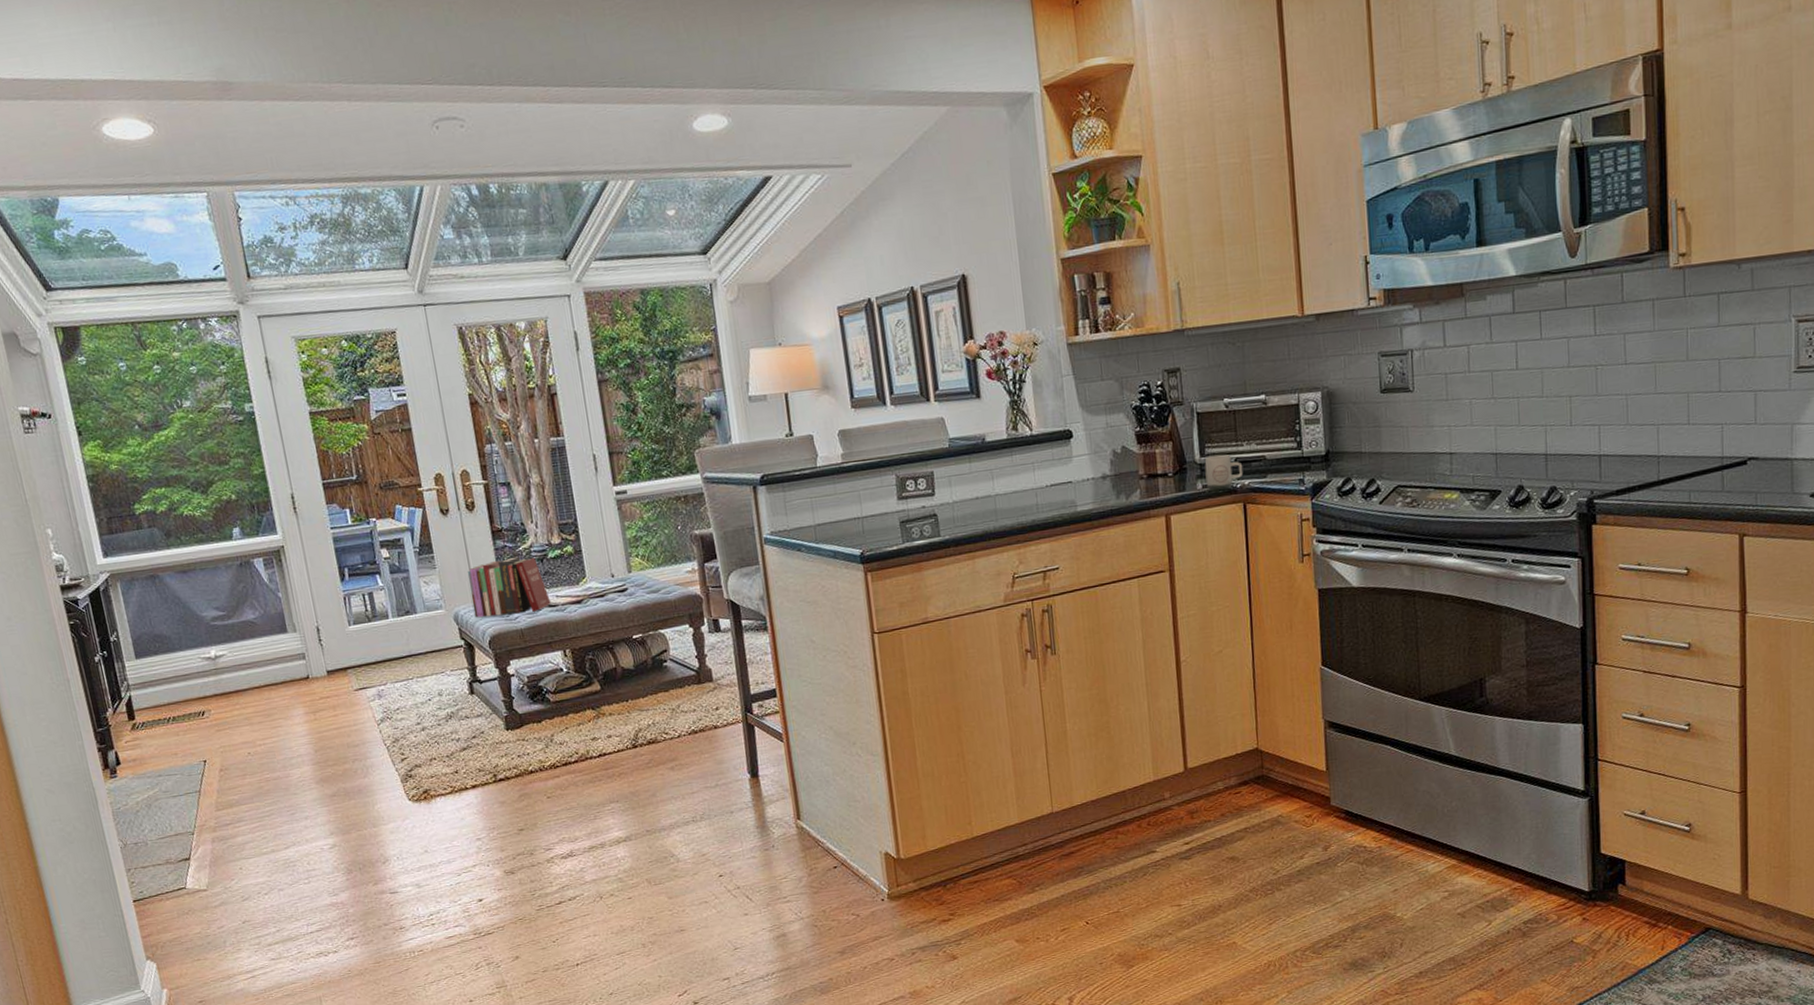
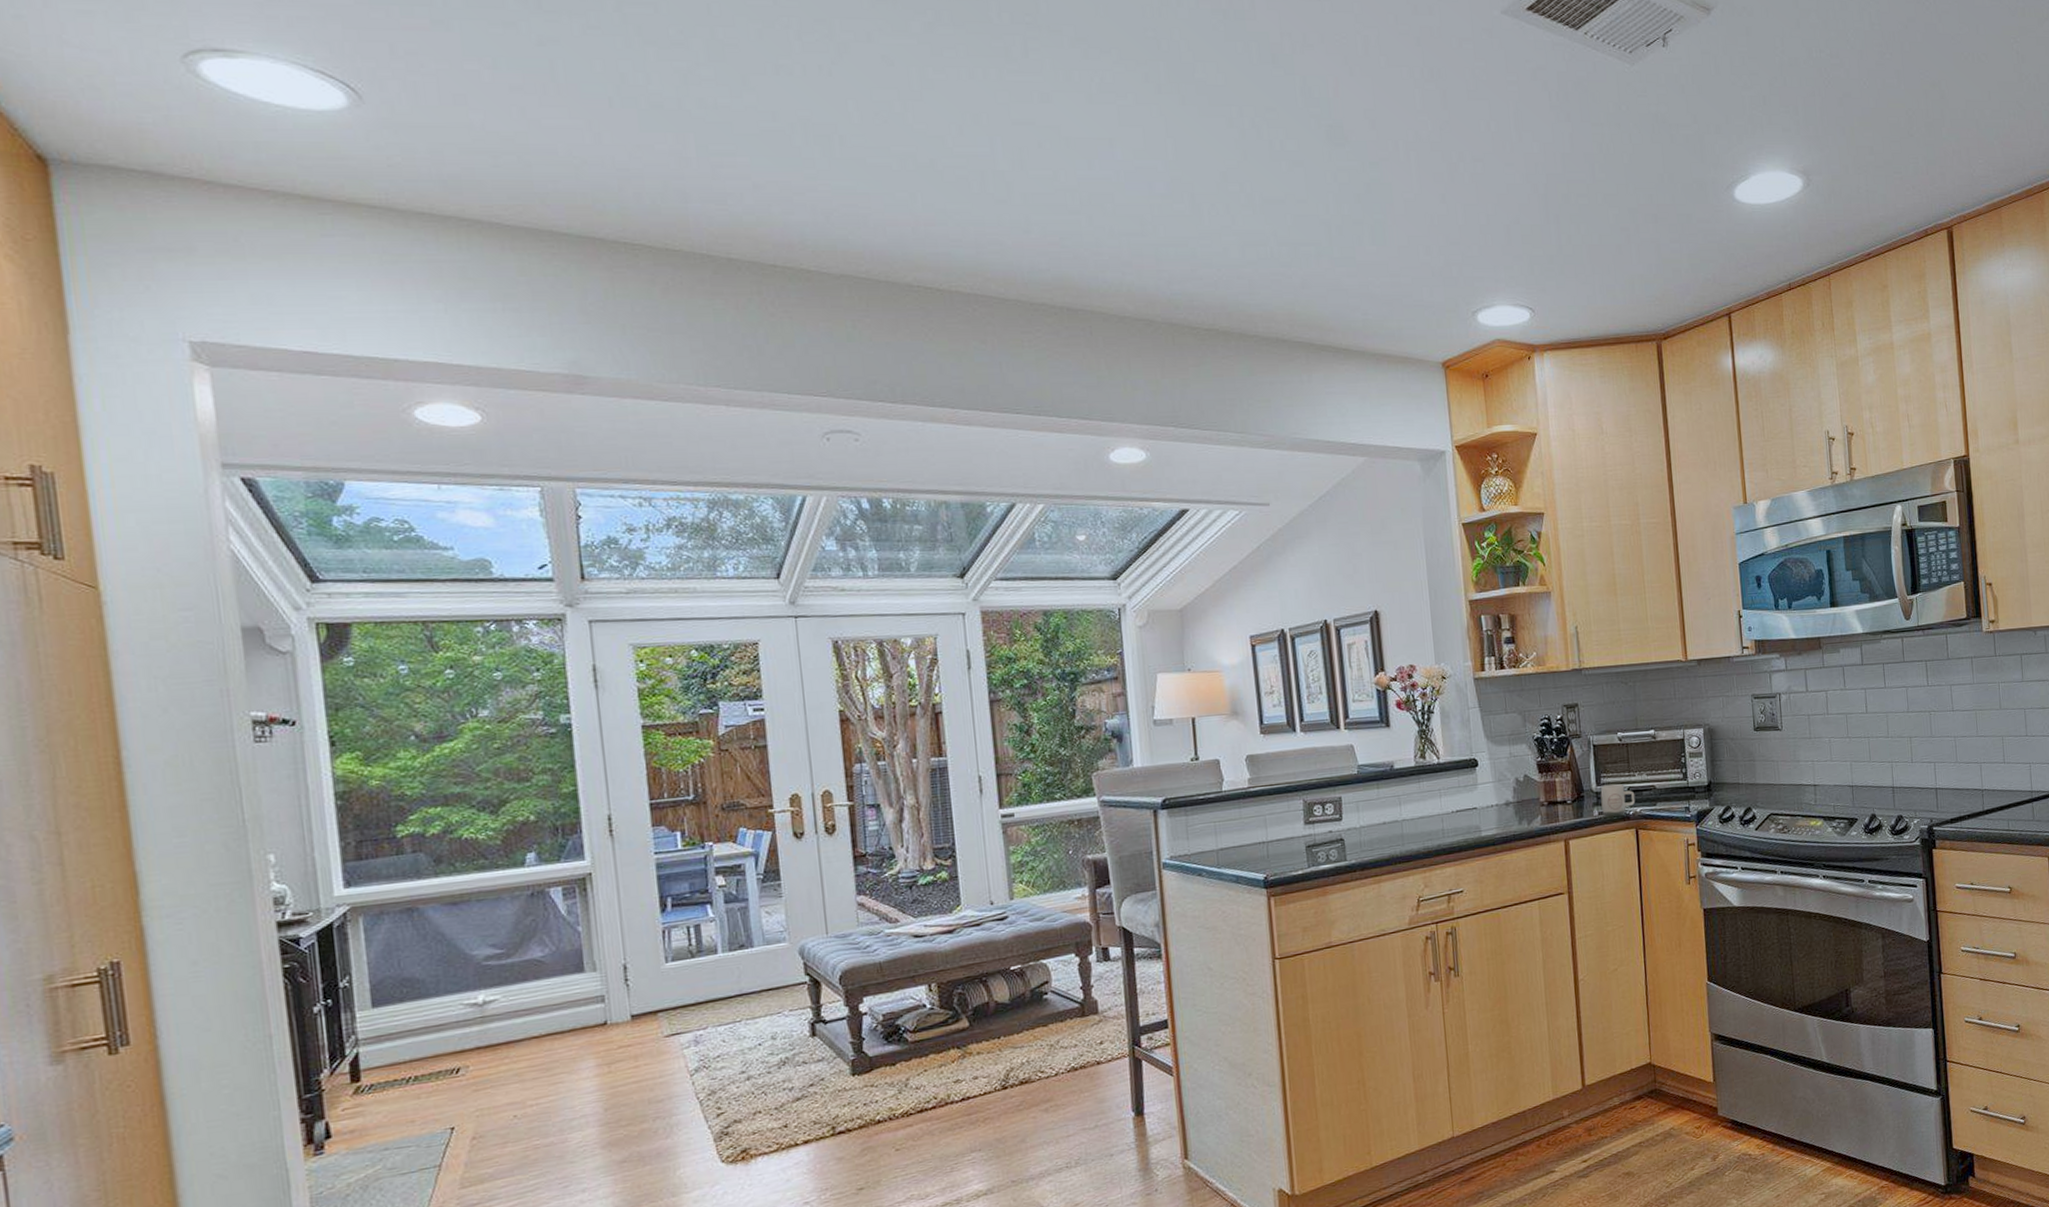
books: present [467,556,551,618] -> none [819,883,918,951]

